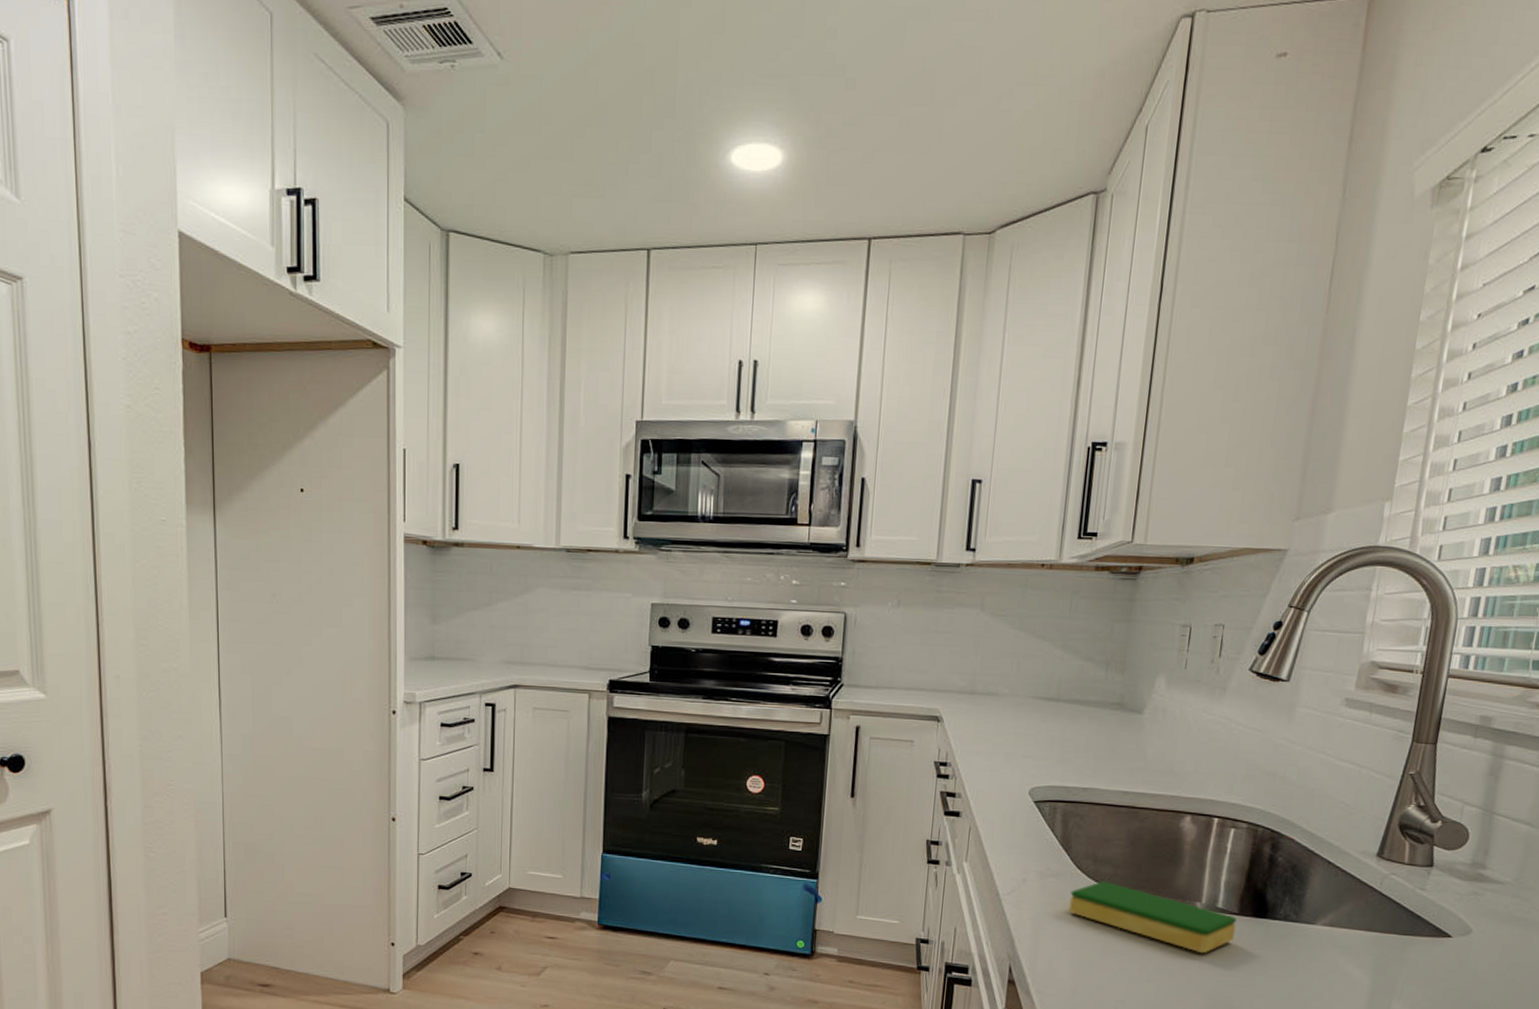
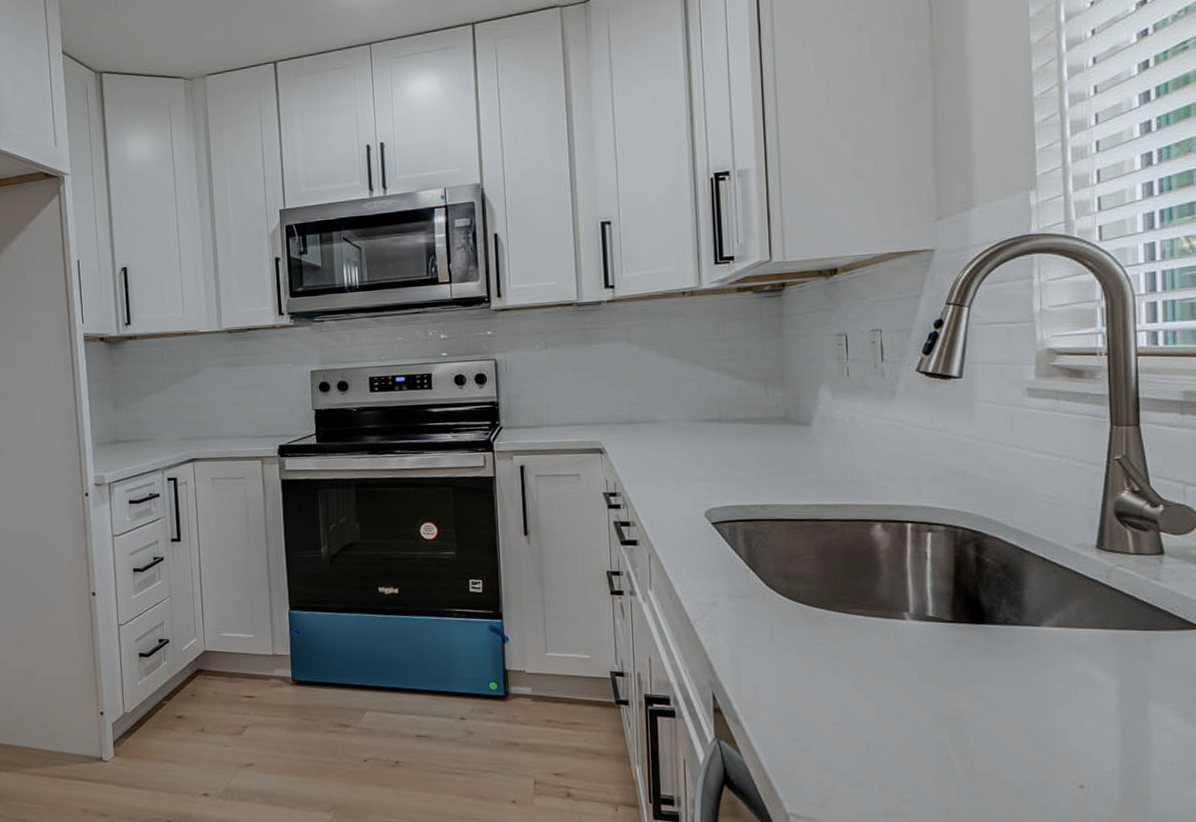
dish sponge: present [1068,881,1237,954] -> none [765,597,952,666]

